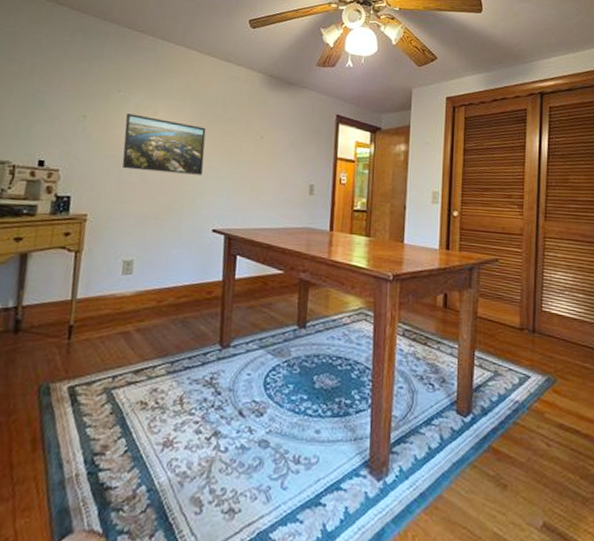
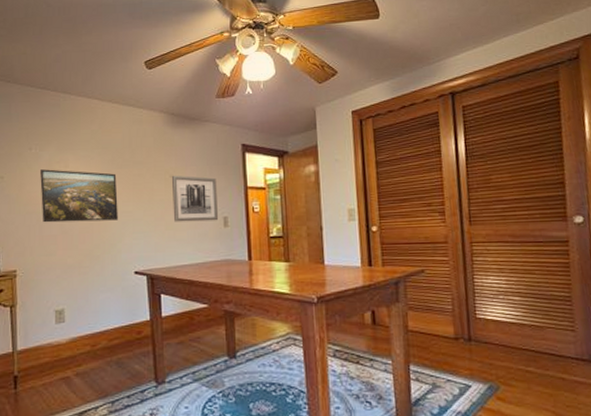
wall art: none [259,136,307,188] -> present [171,175,219,222]

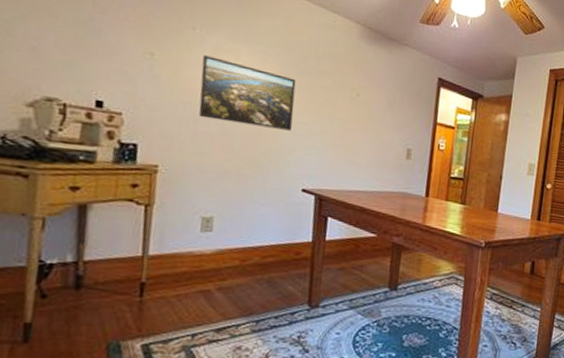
wall art: present [171,175,219,222] -> none [354,94,406,152]

